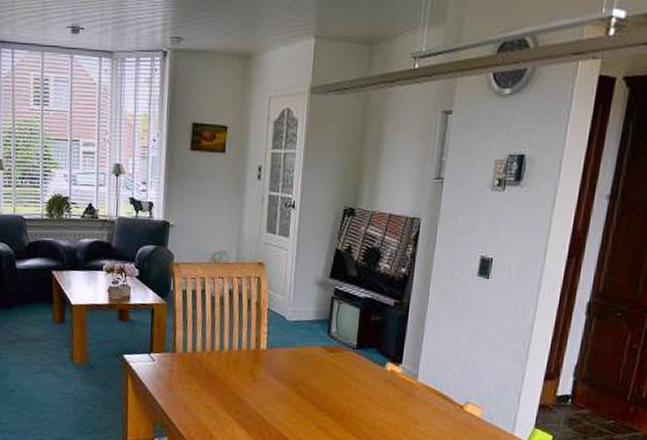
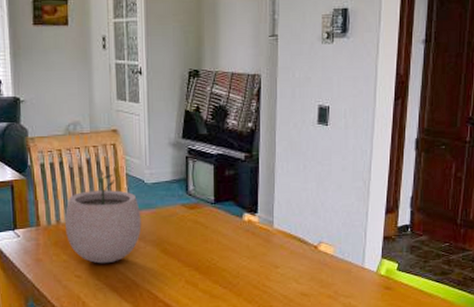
plant pot: none [201,302,279,399] -> present [65,169,142,264]

